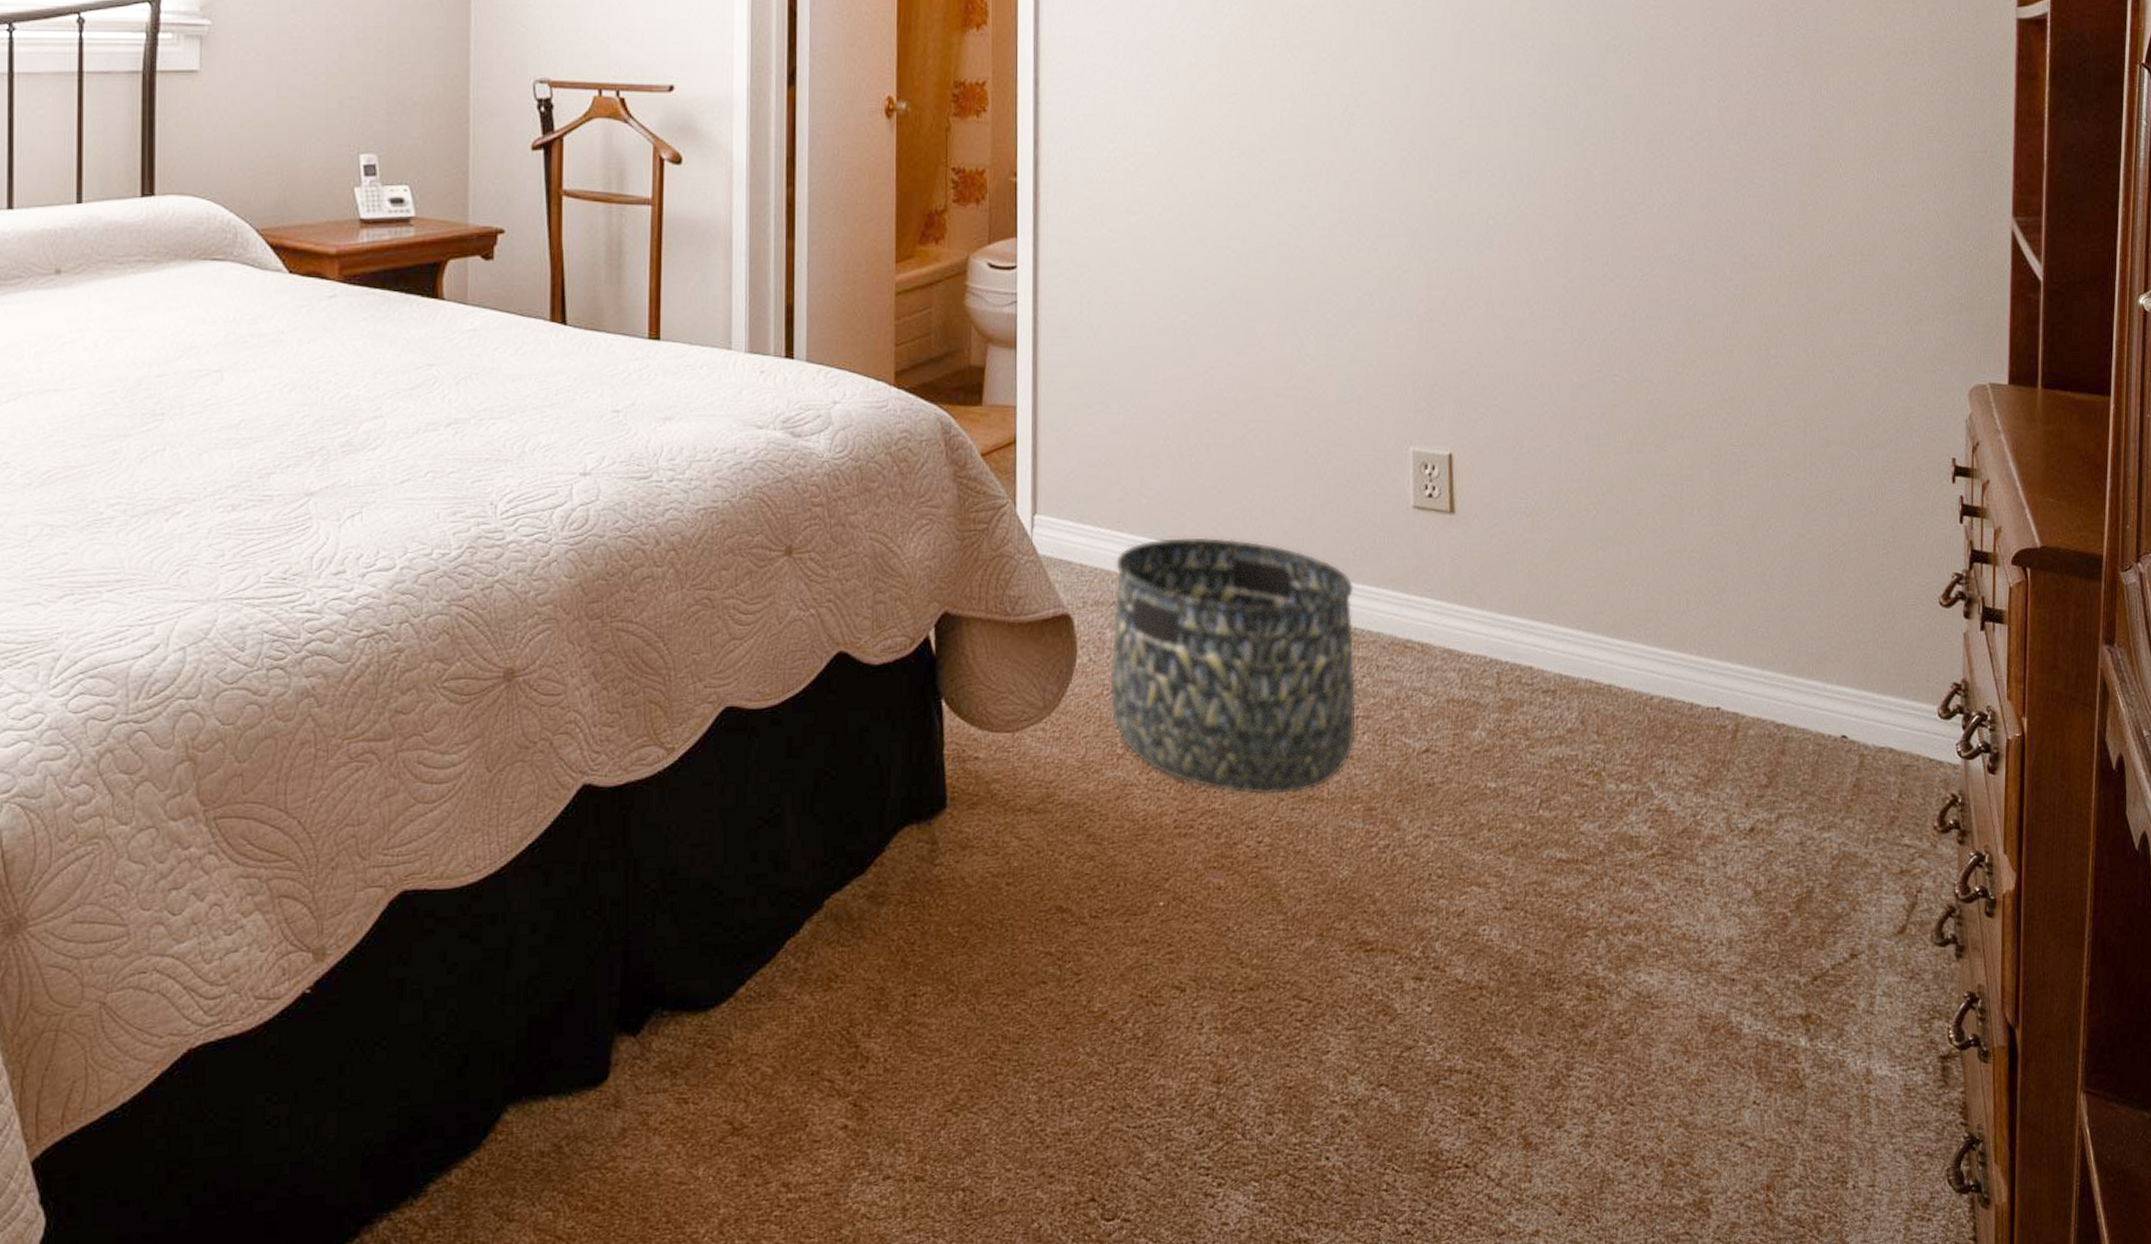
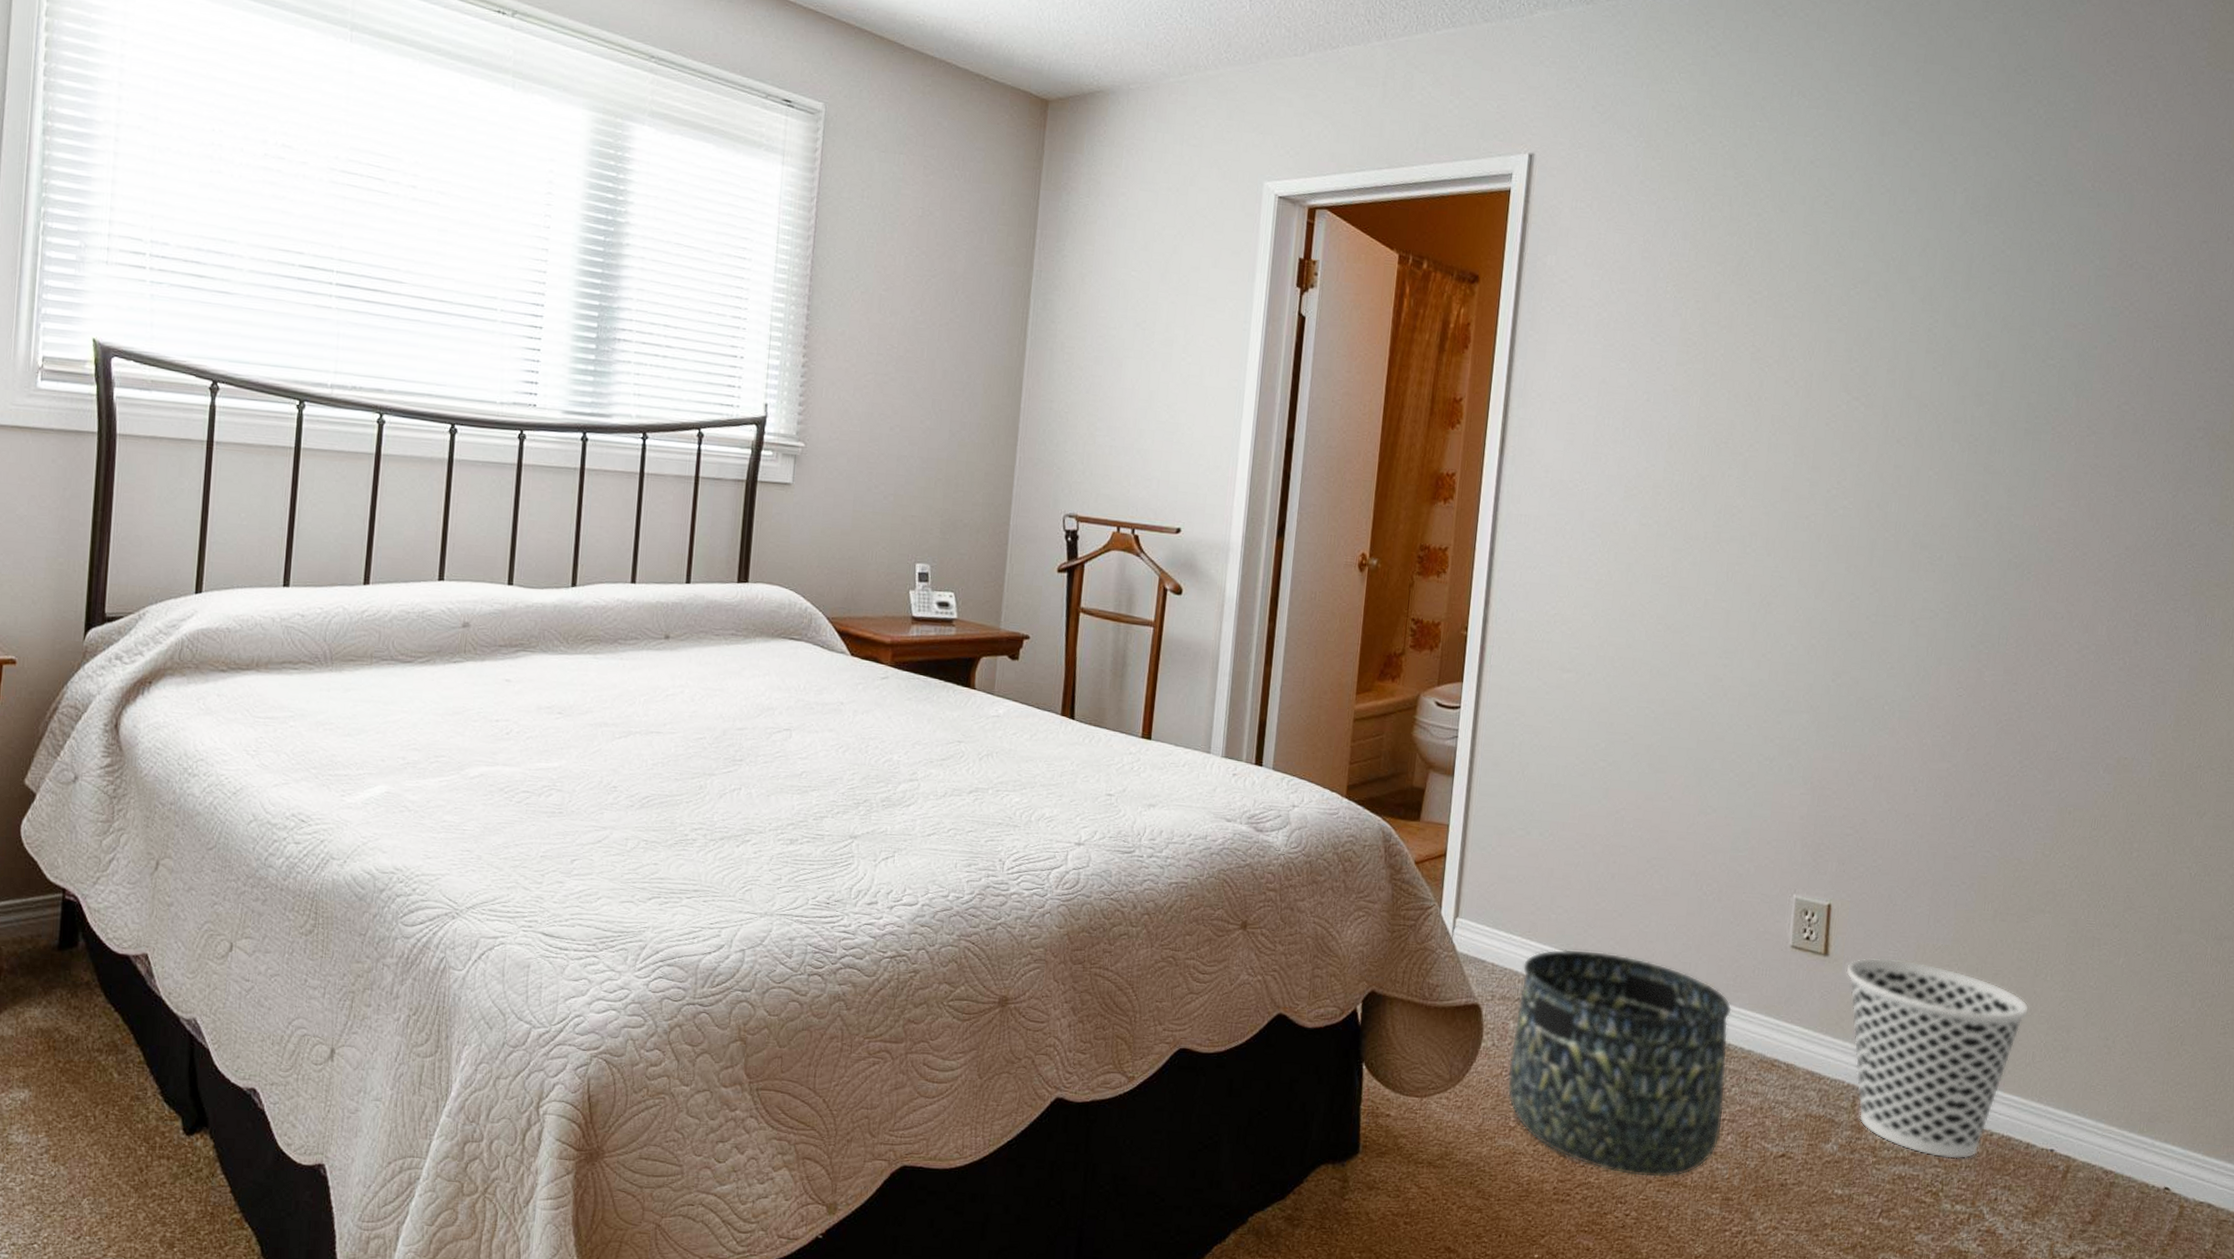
wastebasket: none [1476,509,1678,732] -> present [1846,957,2030,1159]

